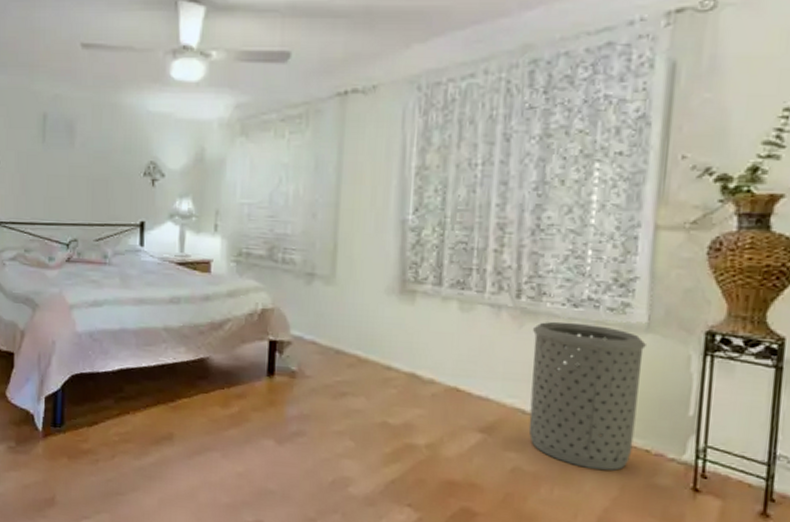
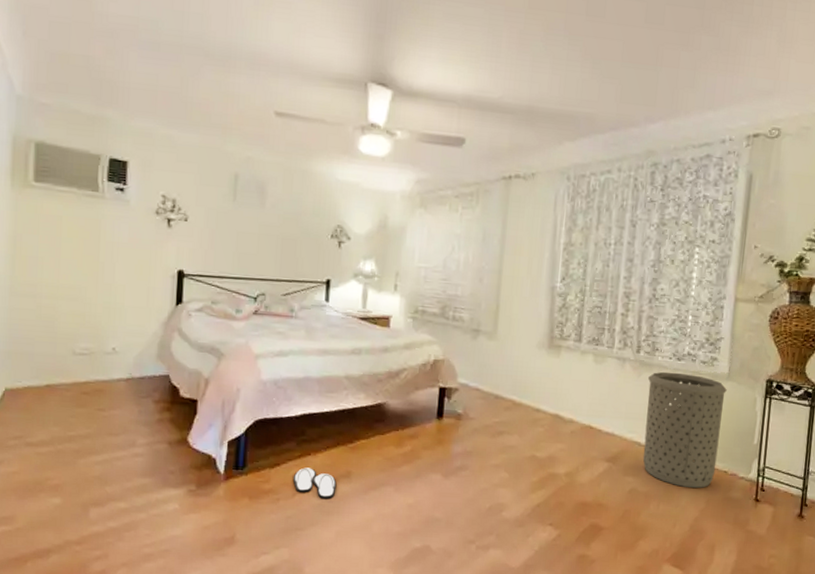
slippers: none [111,427,158,463] -> present [292,467,337,499]

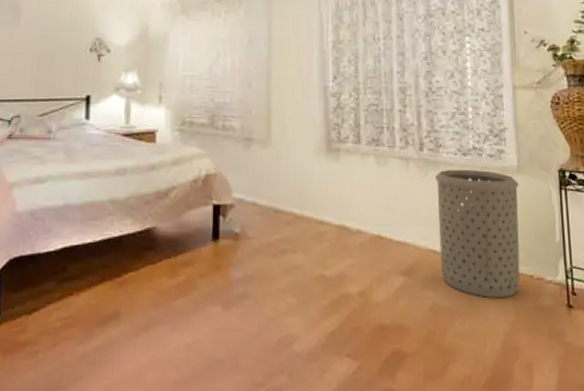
slippers: present [292,467,337,499] -> none [53,310,104,347]

